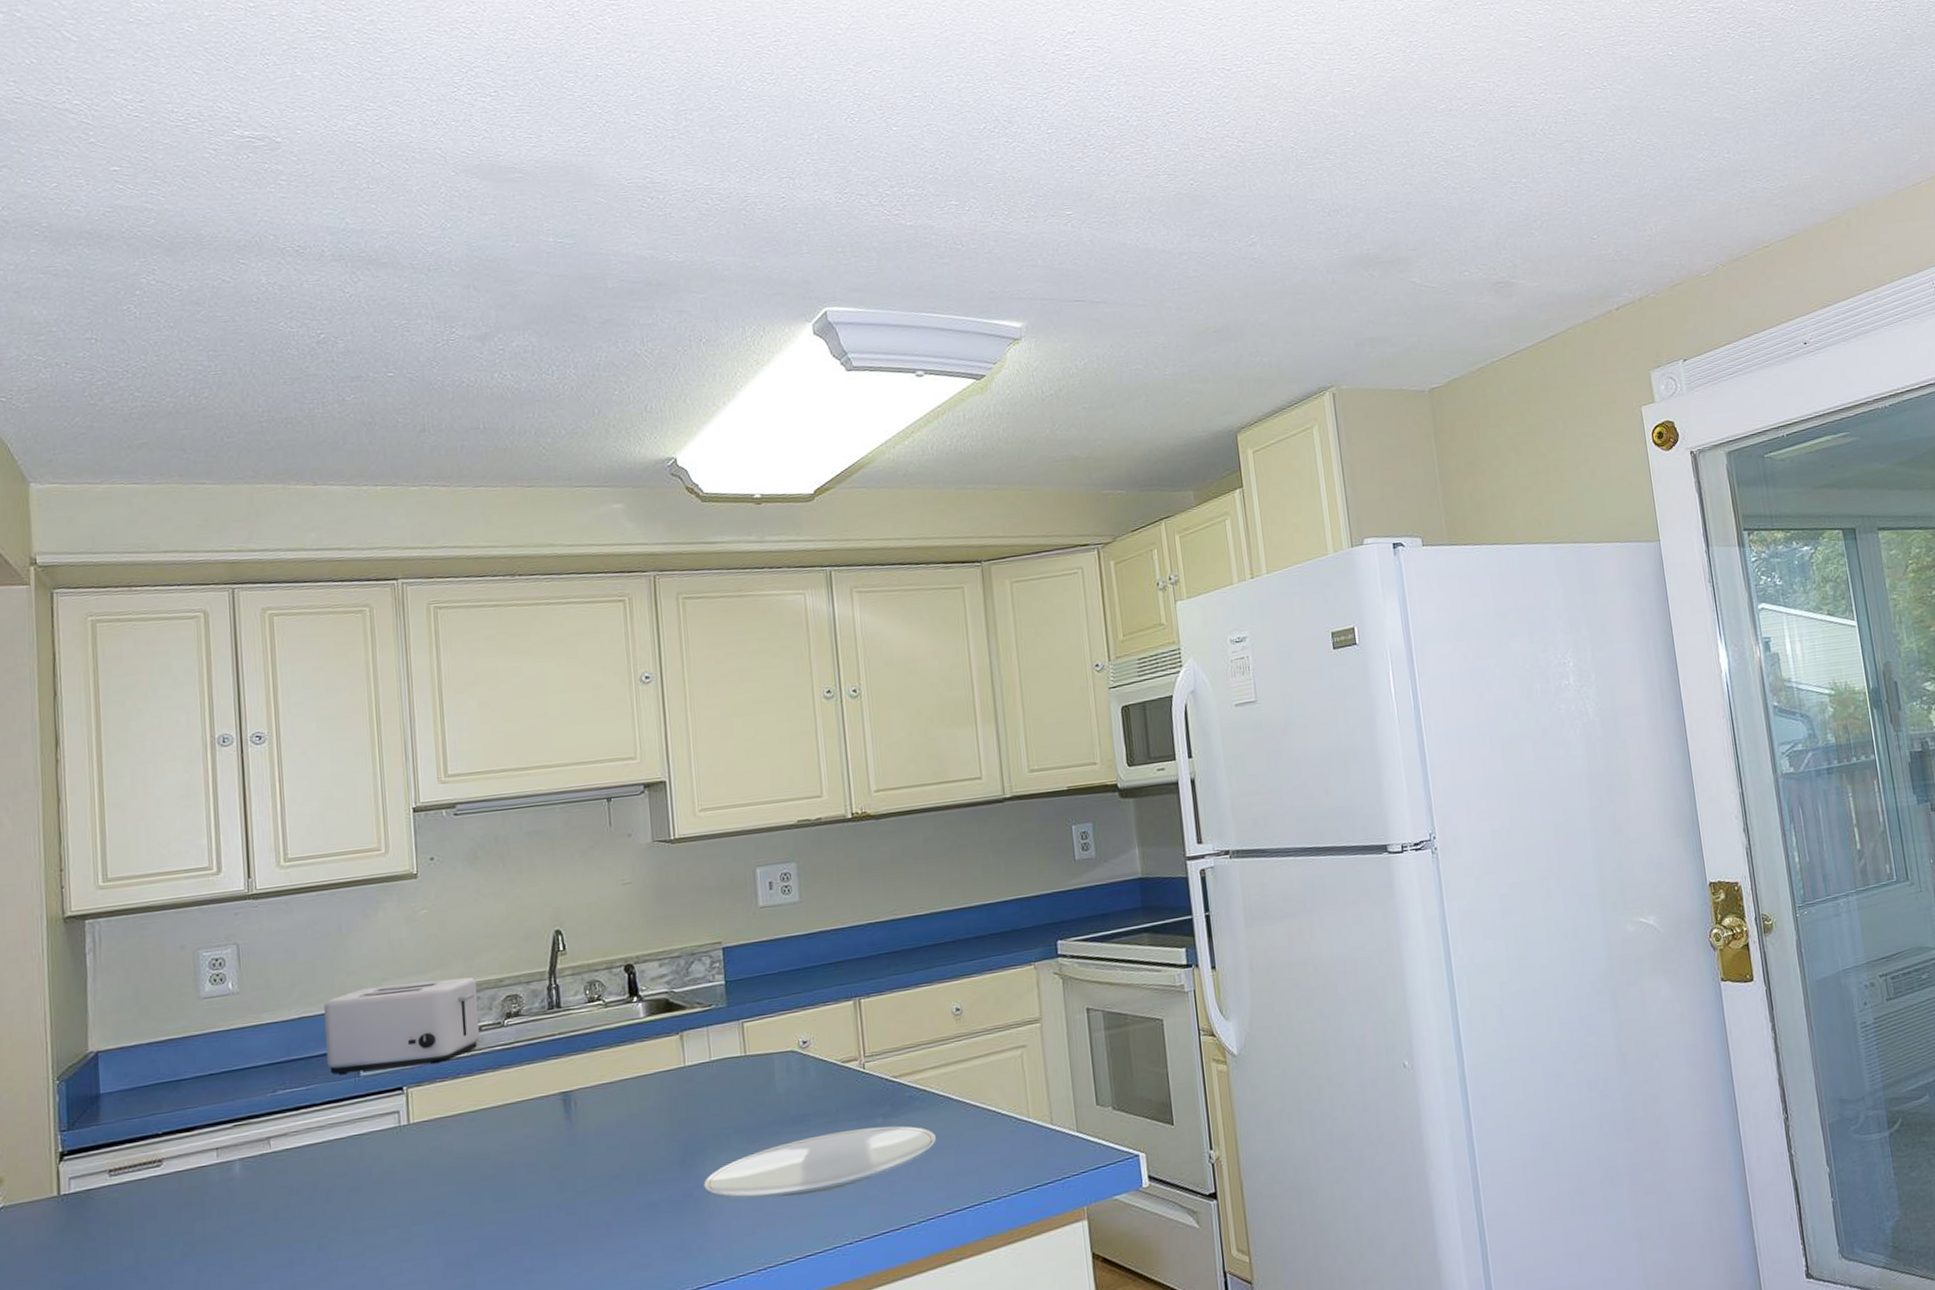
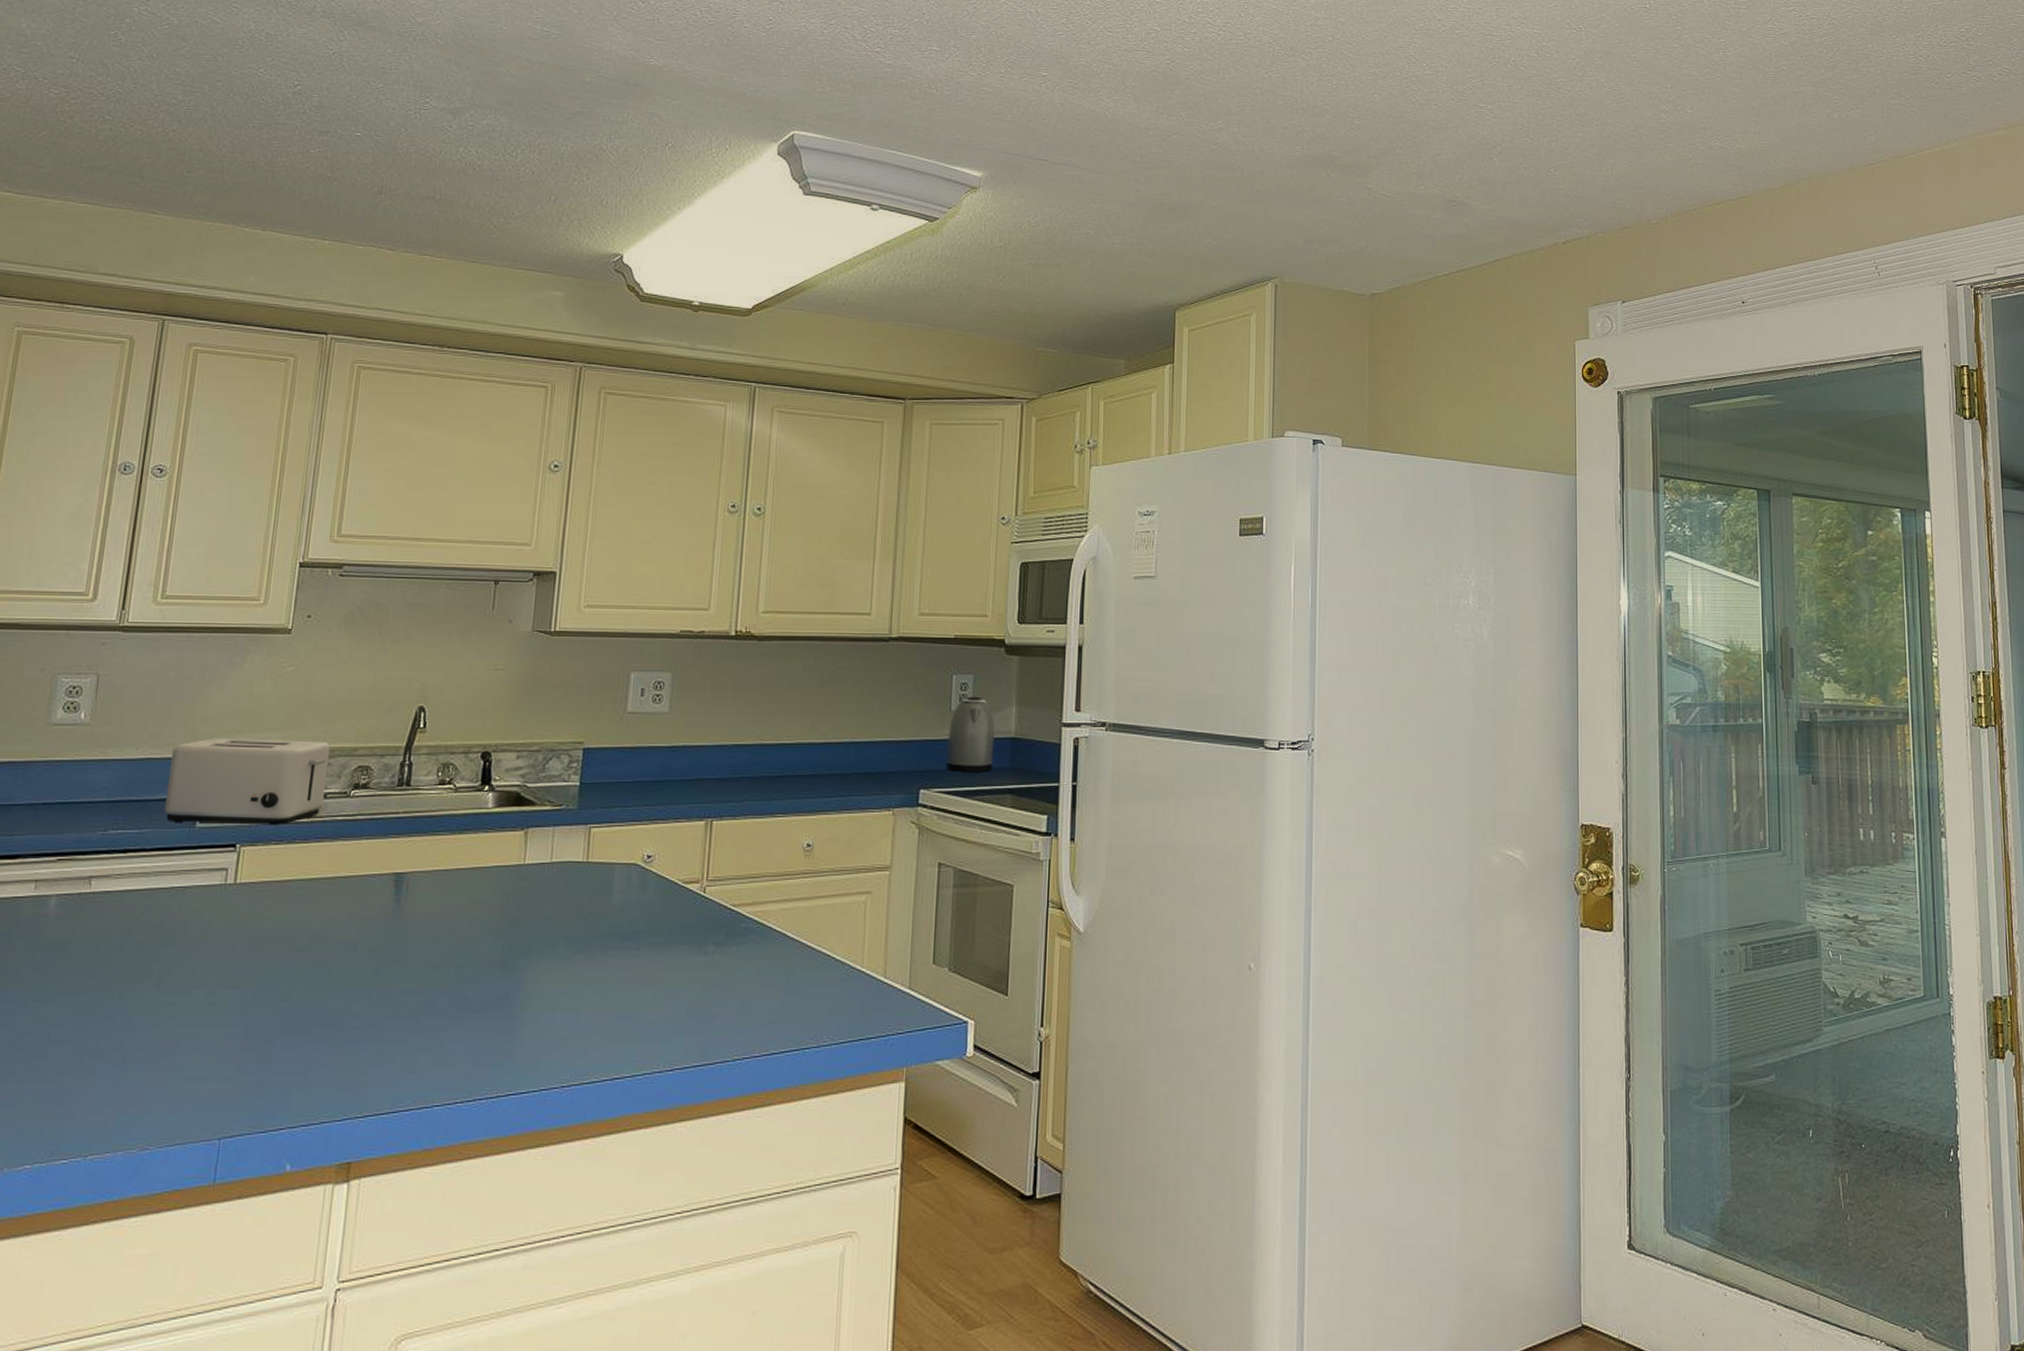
plate: present [703,1125,936,1200] -> none [522,954,765,1014]
kettle: none [1076,843,1125,919] -> present [945,696,995,772]

